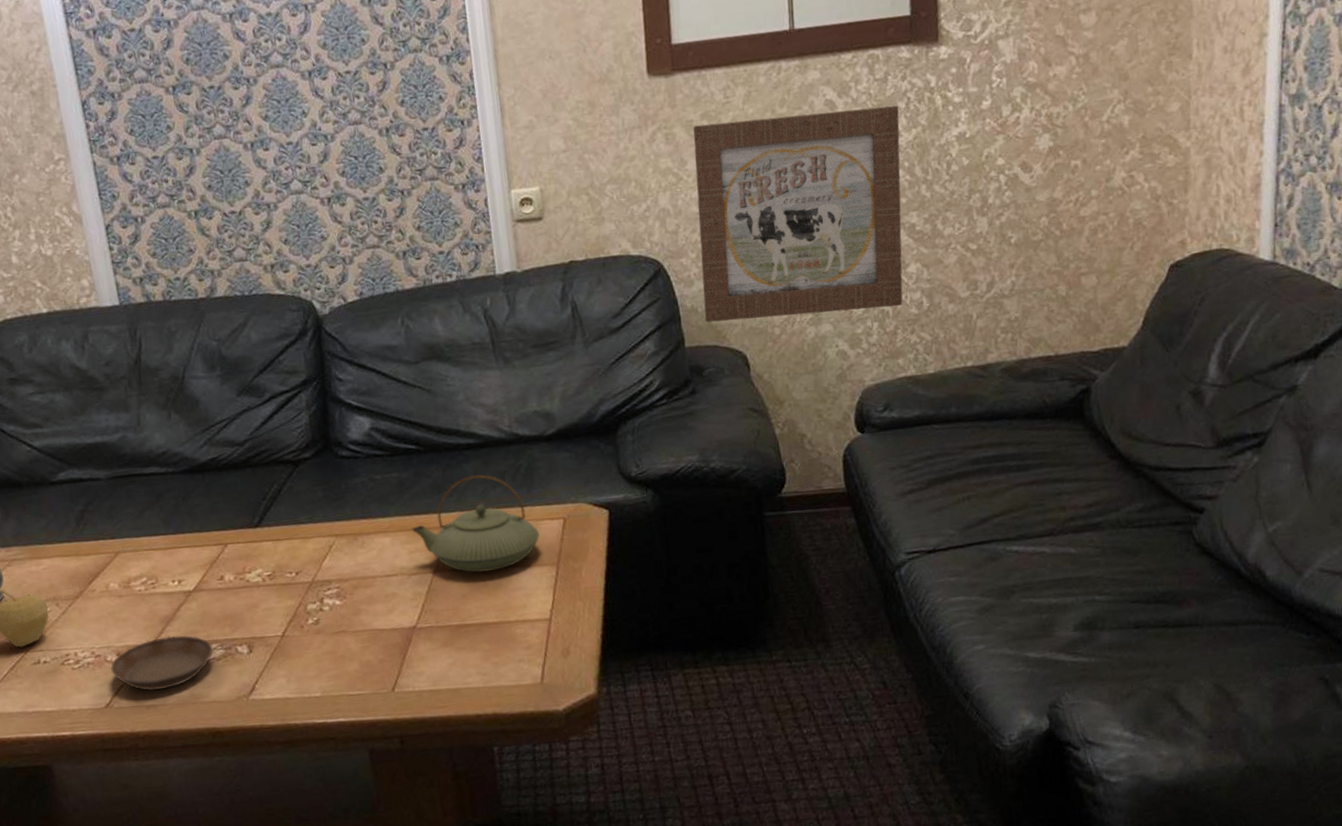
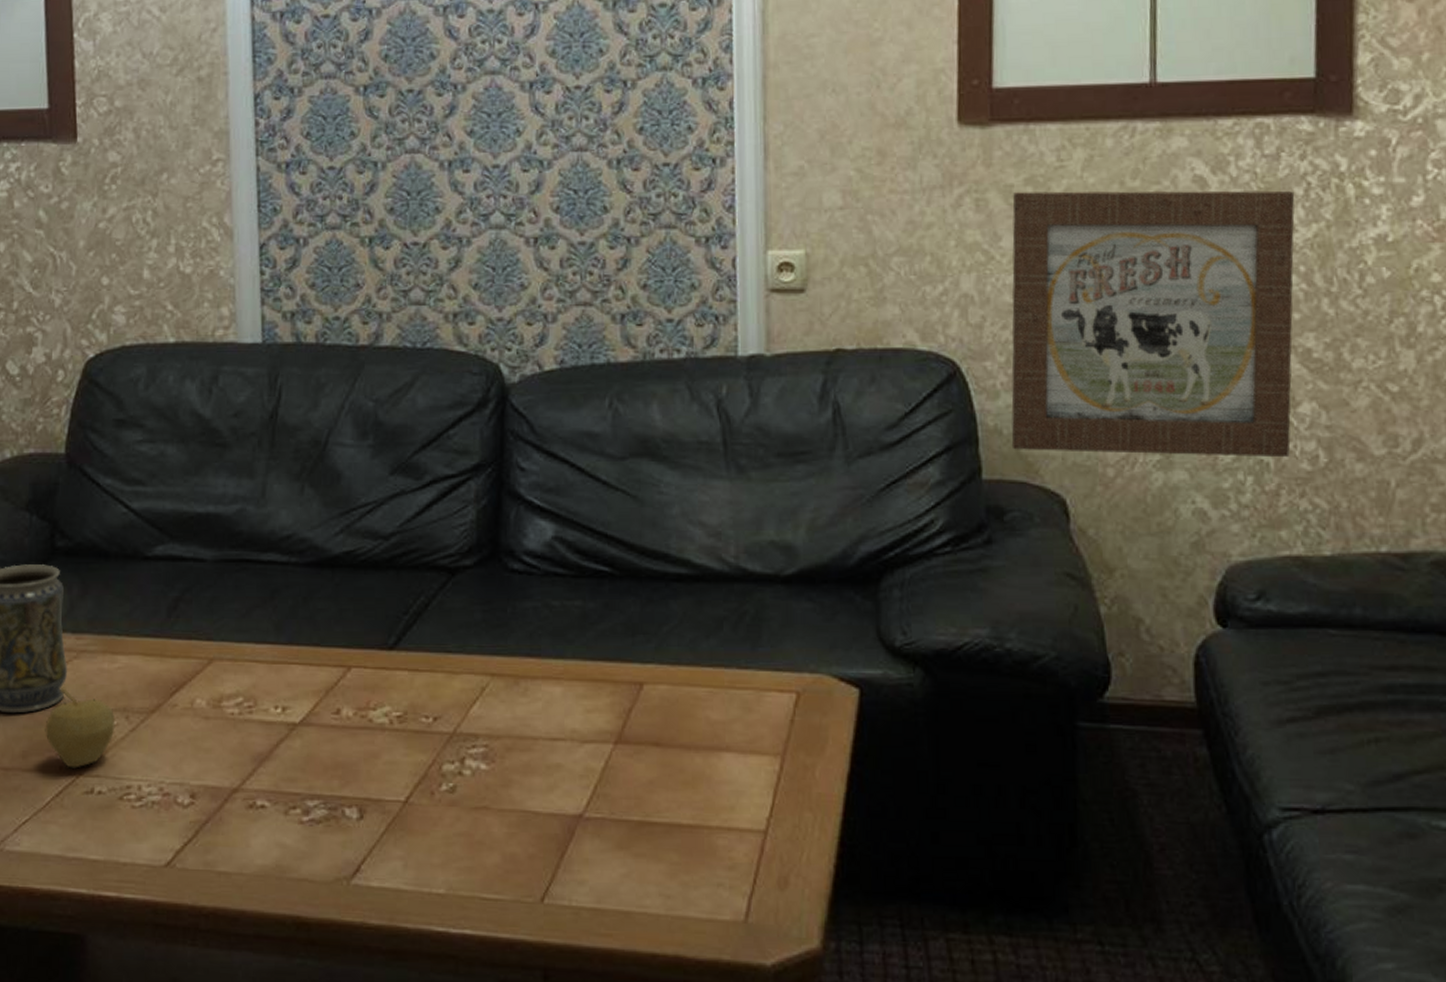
saucer: present [110,635,214,692] -> none [179,780,314,854]
teapot: present [412,475,539,573] -> none [592,617,762,753]

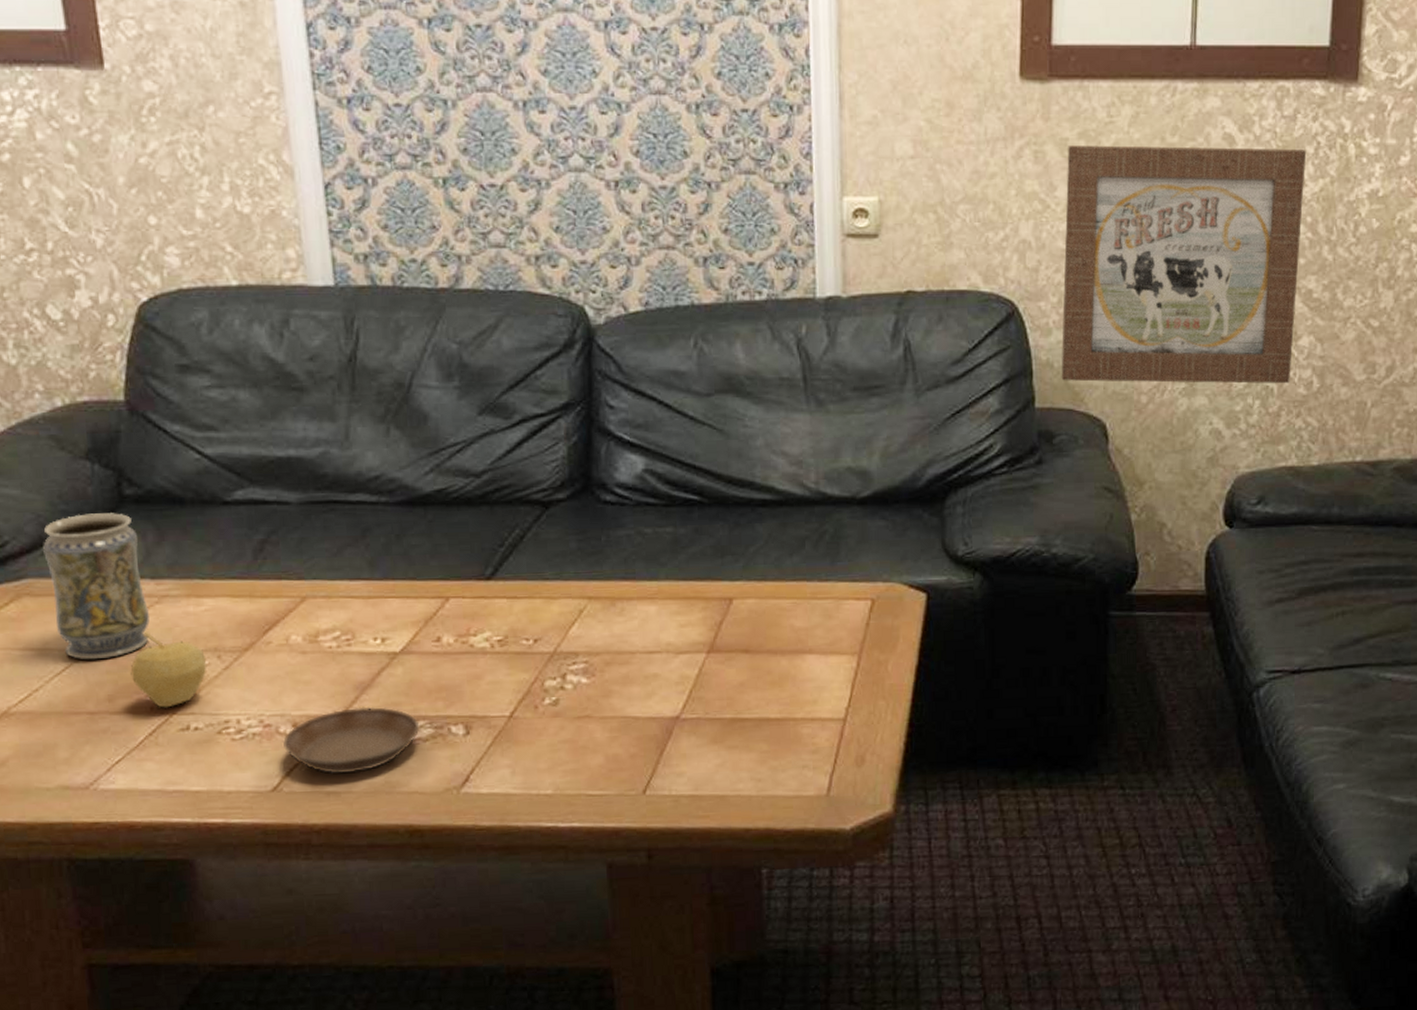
saucer: none [179,780,314,854] -> present [282,706,420,775]

